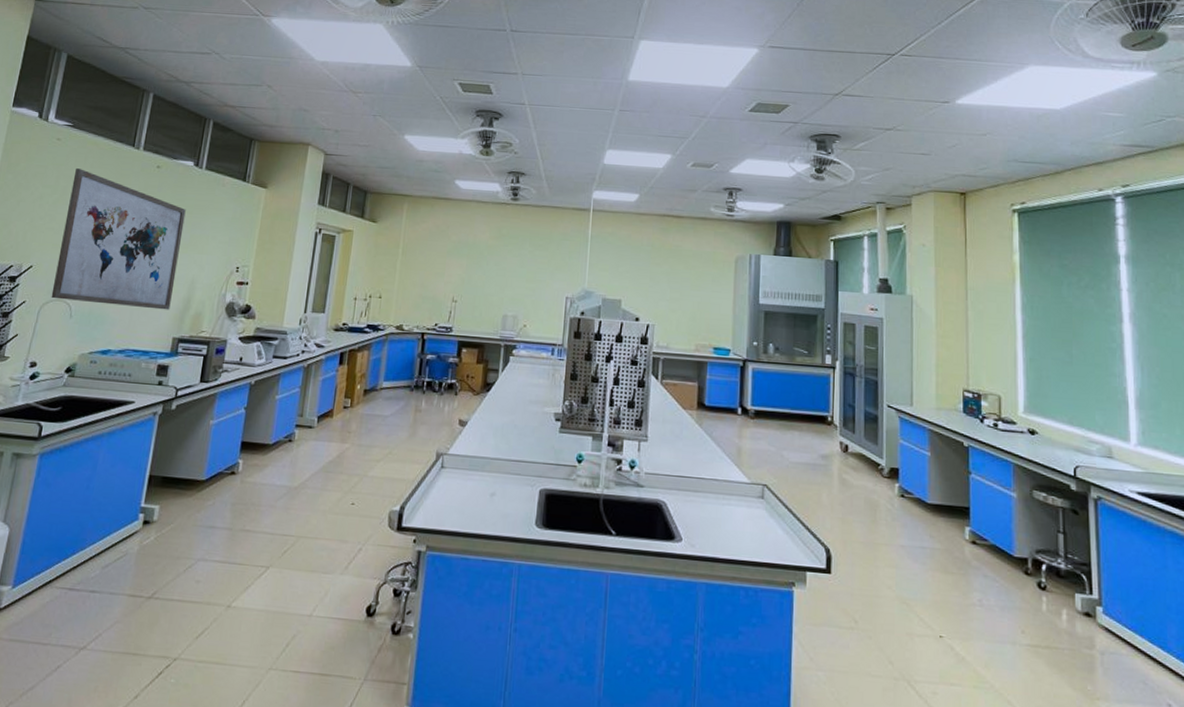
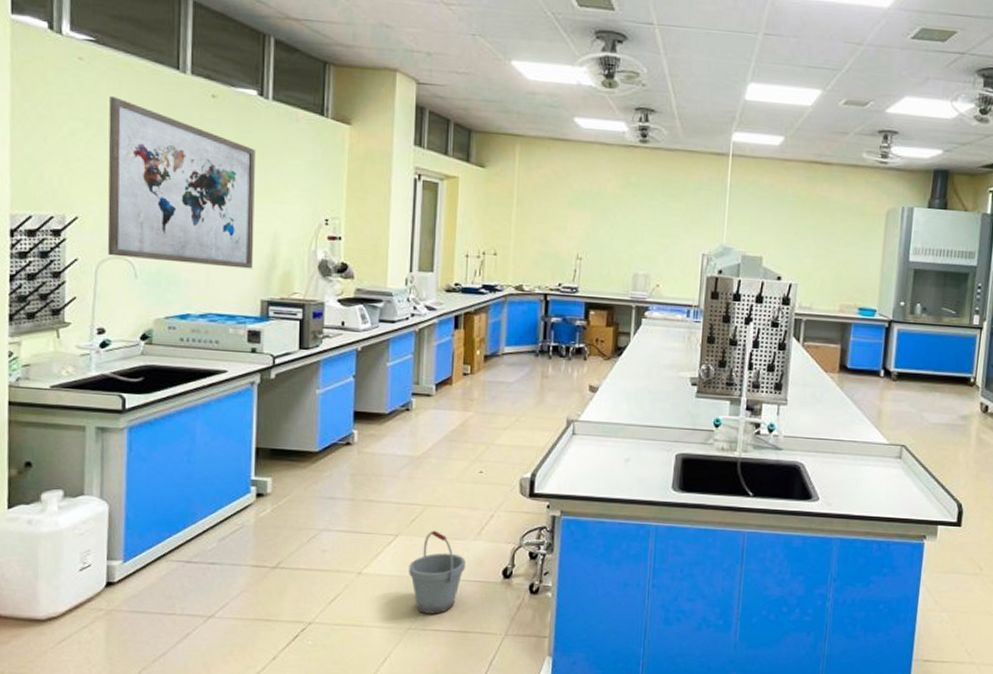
bucket: none [275,563,331,654] -> present [409,530,465,614]

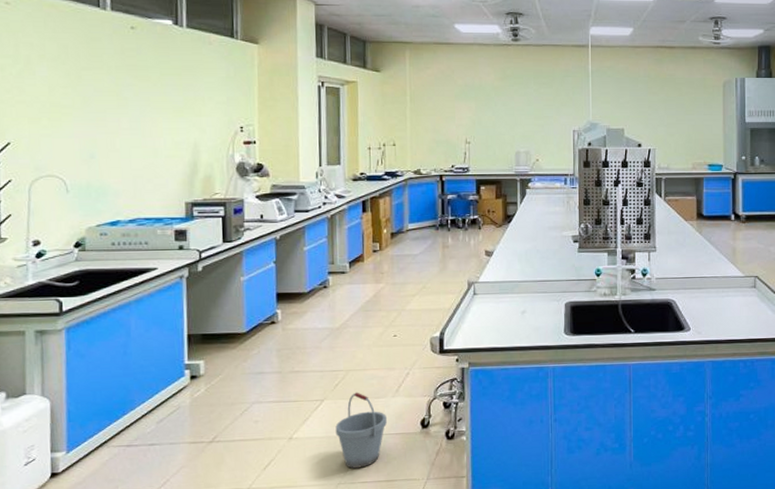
wall art: present [107,97,256,269] -> none [35,35,176,176]

